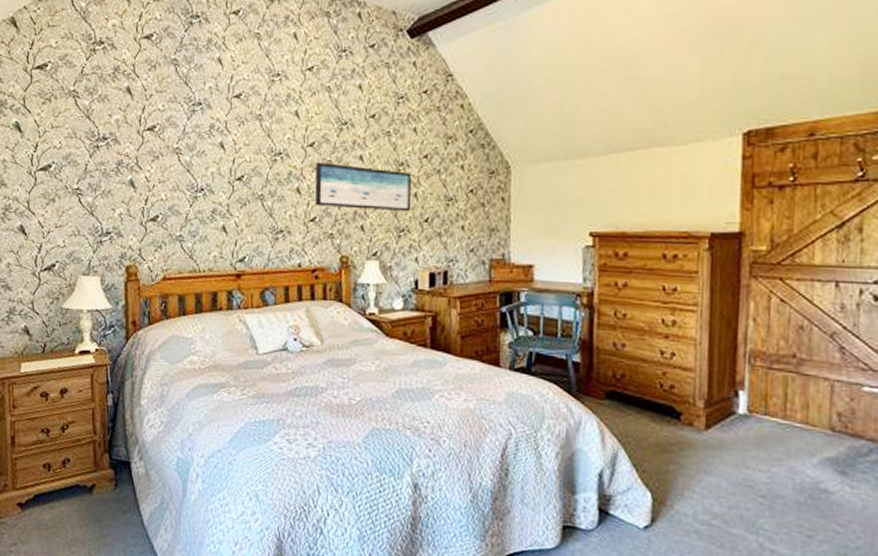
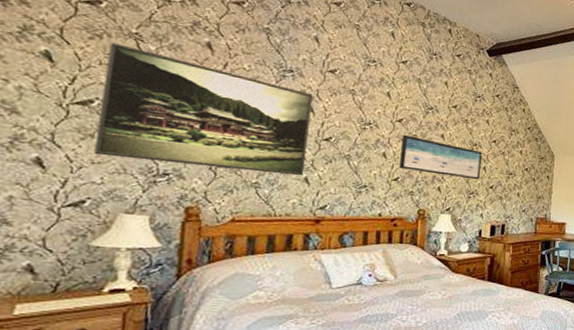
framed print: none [56,104,223,225] -> present [94,42,314,176]

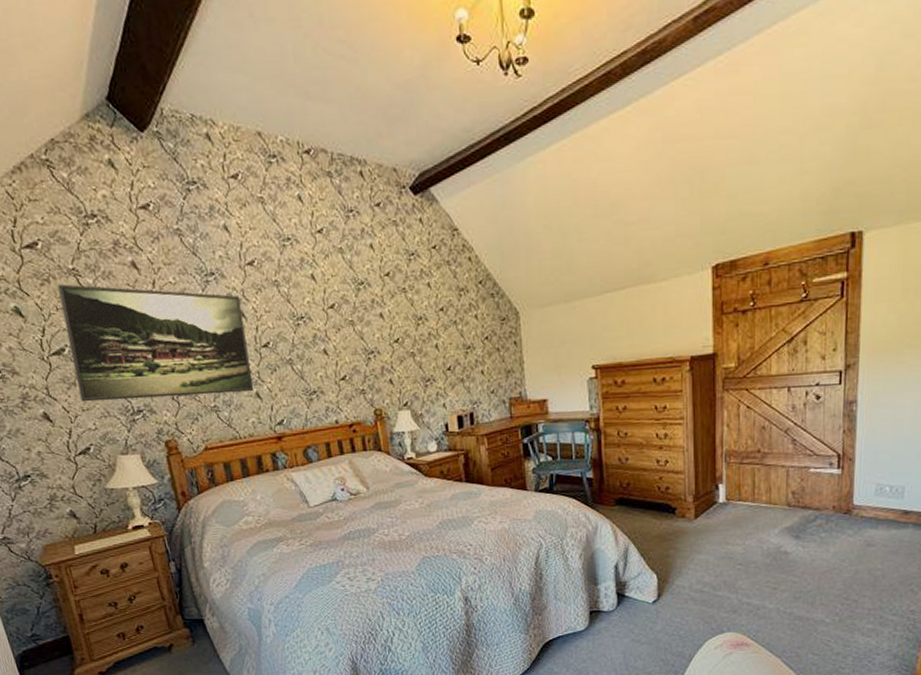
wall art: present [399,134,482,180] -> none [338,322,434,365]

